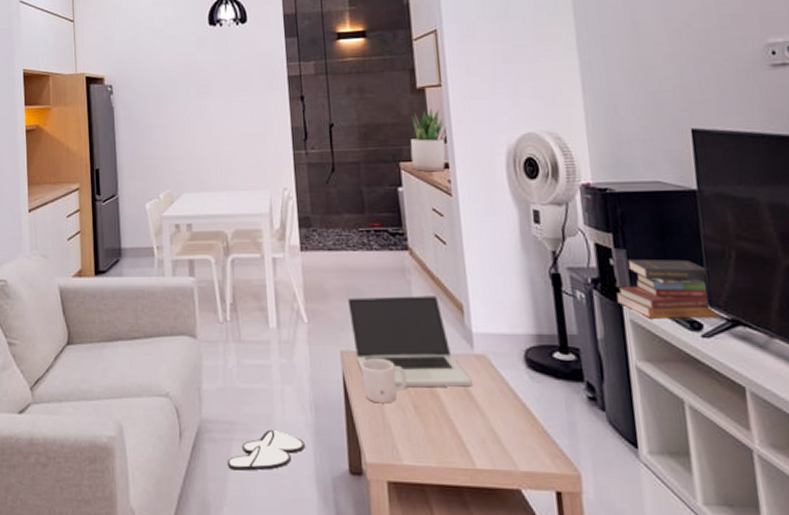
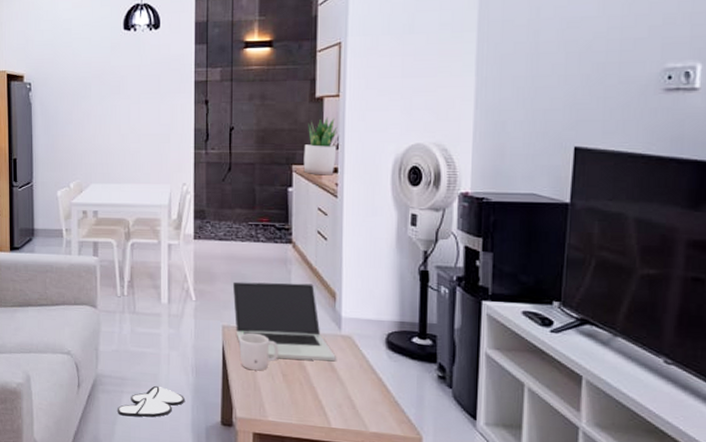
books: present [616,258,725,319] -> none [478,261,575,318]

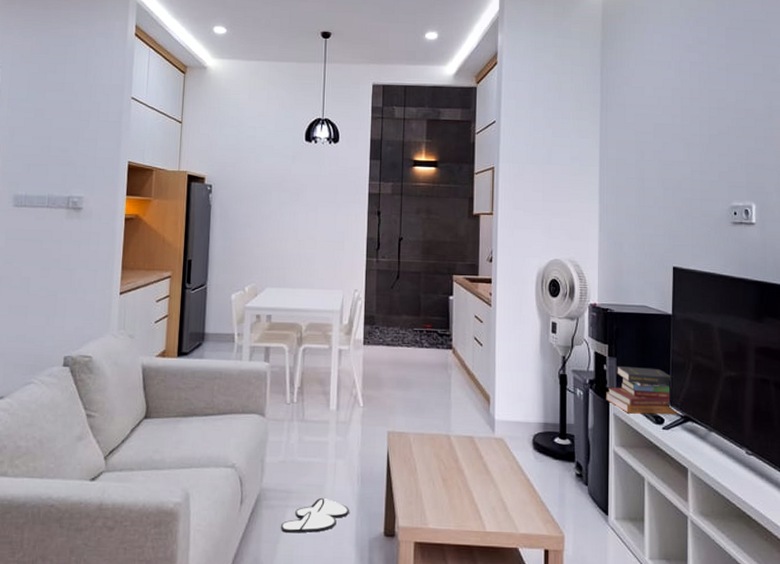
laptop: present [232,281,336,362] -> none [398,387,490,464]
mug: present [238,332,279,371] -> none [402,438,439,477]
planter: present [303,117,338,176] -> none [462,232,491,286]
books: none [478,261,575,318] -> present [606,365,680,415]

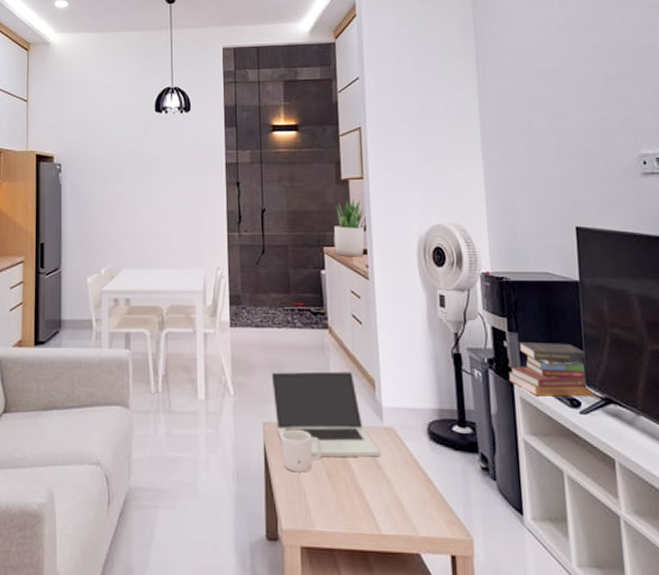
slippers: present [281,497,349,533] -> none [153,496,226,537]
laptop: none [398,387,490,464] -> present [271,371,380,458]
mug: none [402,438,439,477] -> present [280,429,322,473]
planter: none [462,232,491,286] -> present [333,199,365,257]

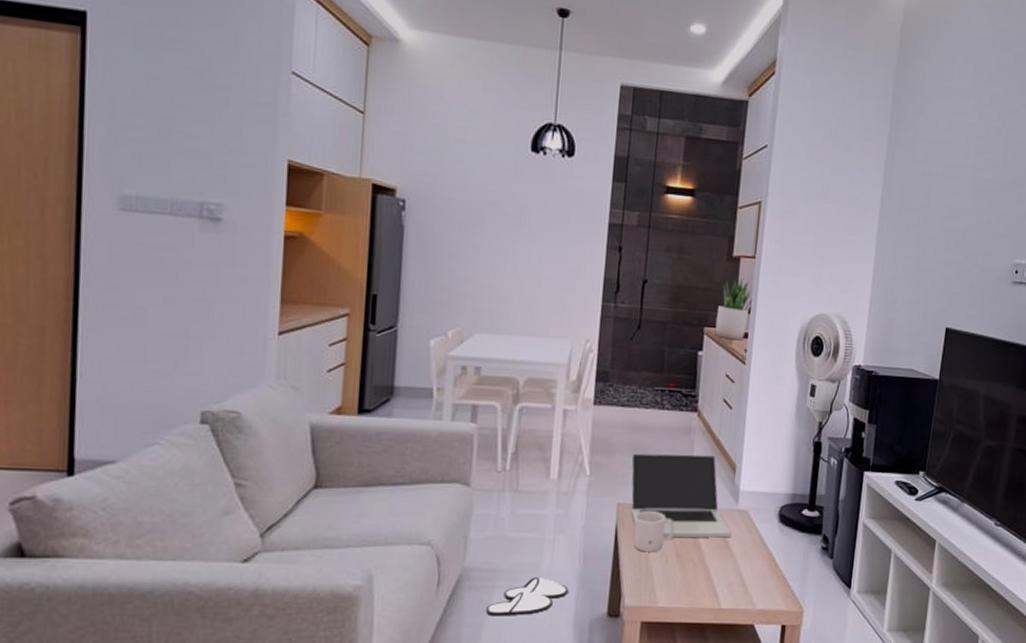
slippers: none [153,496,226,537] -> present [486,576,568,616]
books: present [509,341,600,397] -> none [861,433,935,486]

